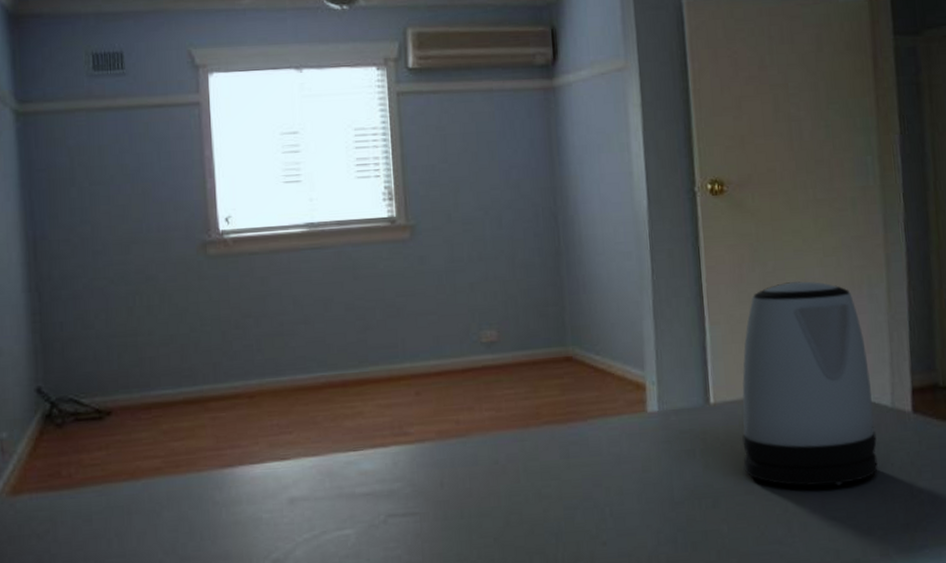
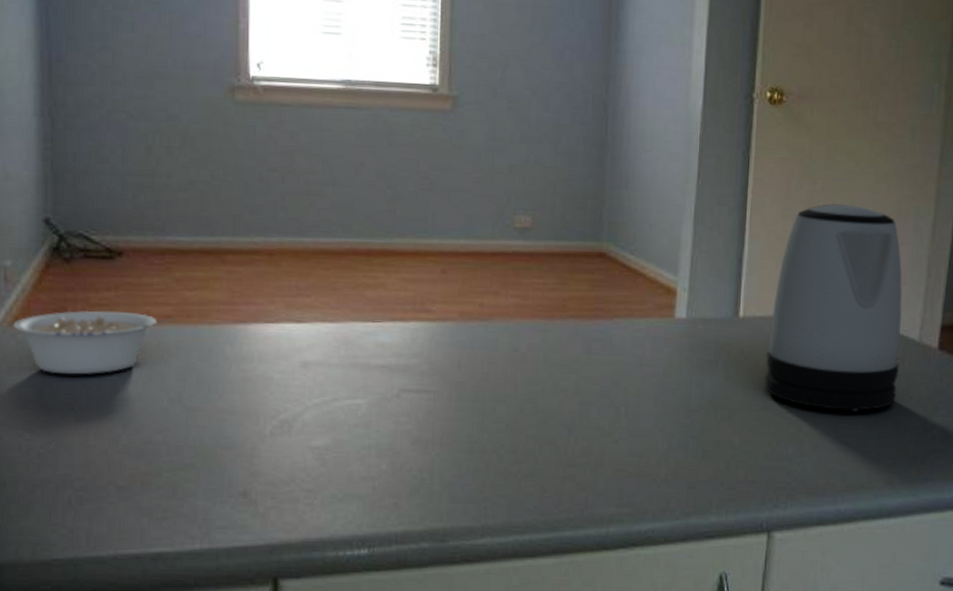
legume: none [11,469,164,539] -> present [13,310,174,375]

